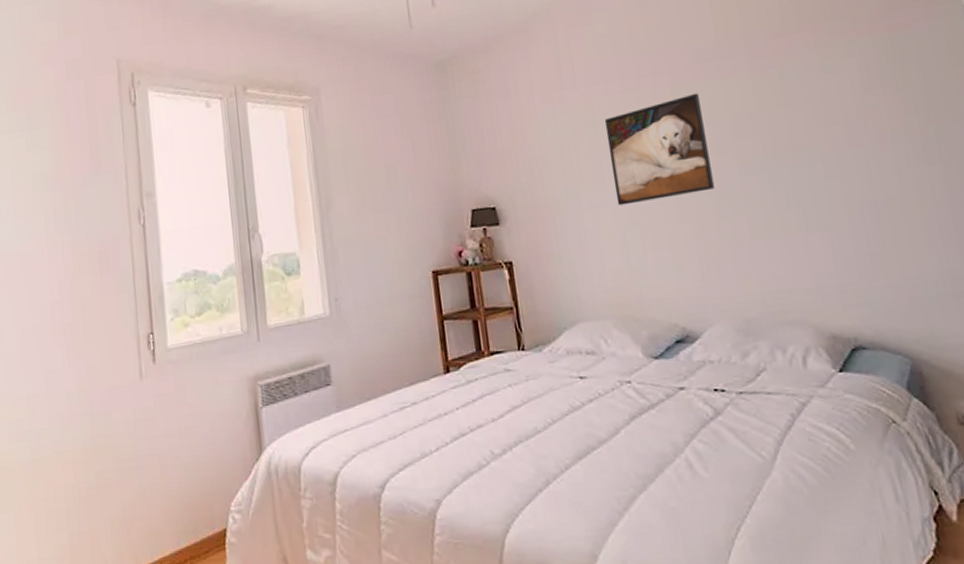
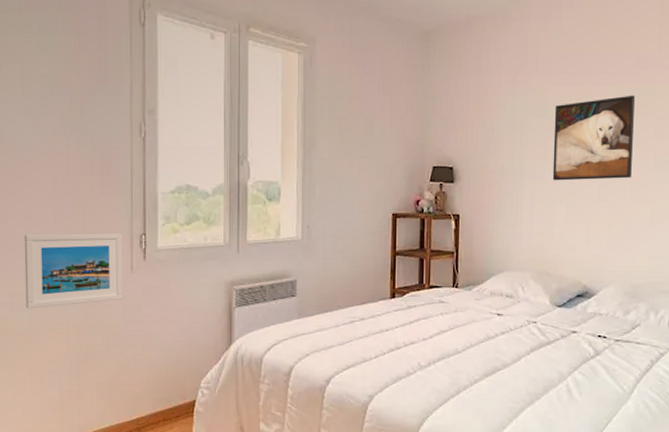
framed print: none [21,335,133,437] -> present [24,233,123,309]

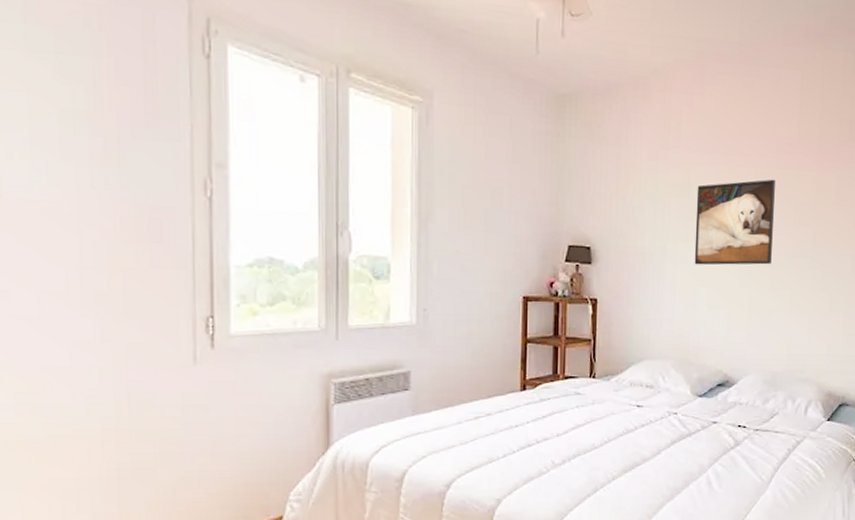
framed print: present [24,233,123,309] -> none [35,314,183,412]

